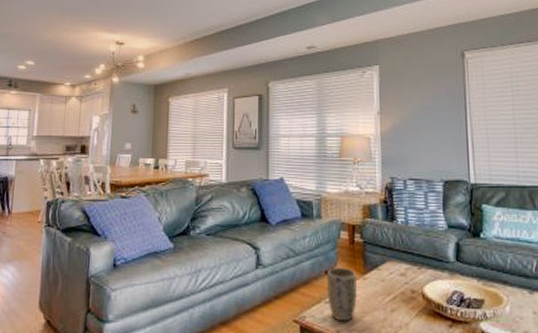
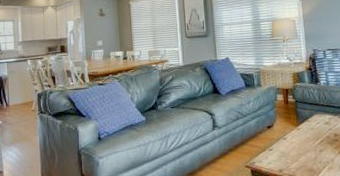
plant pot: present [327,267,357,322] -> none [269,122,293,163]

